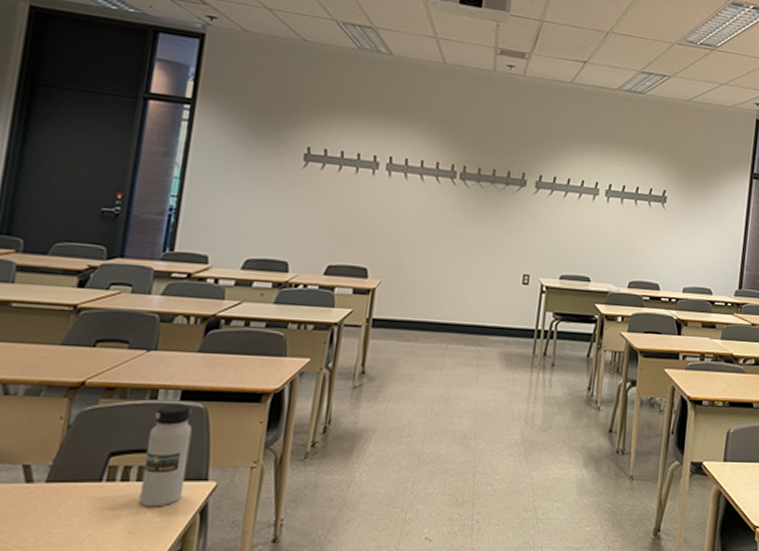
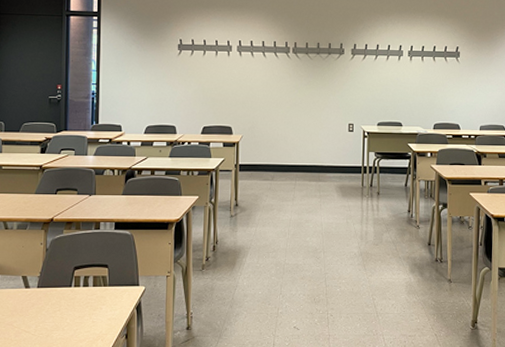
water bottle: present [138,403,193,507] -> none [96,232,125,304]

